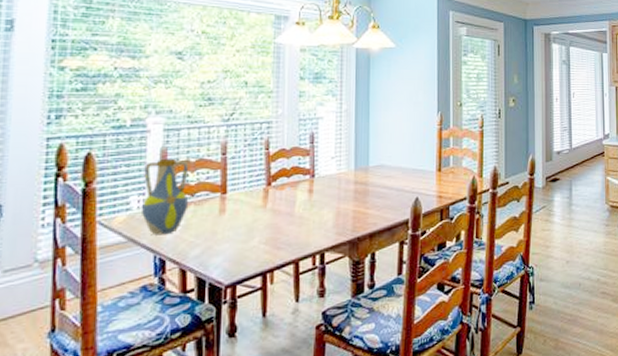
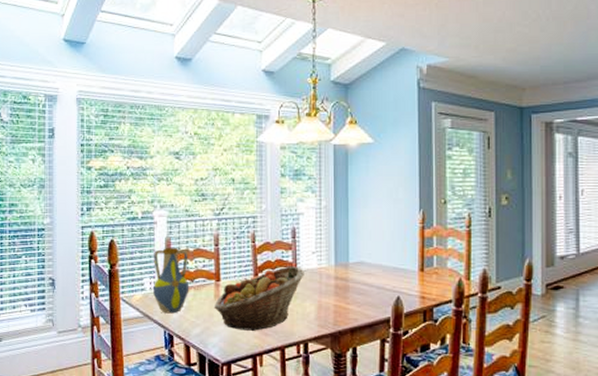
fruit basket: none [218,173,322,247] -> present [214,266,304,331]

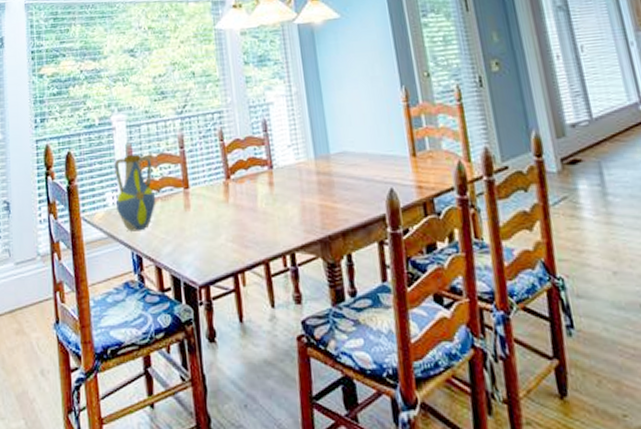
fruit basket: present [214,266,304,331] -> none [184,163,282,244]

